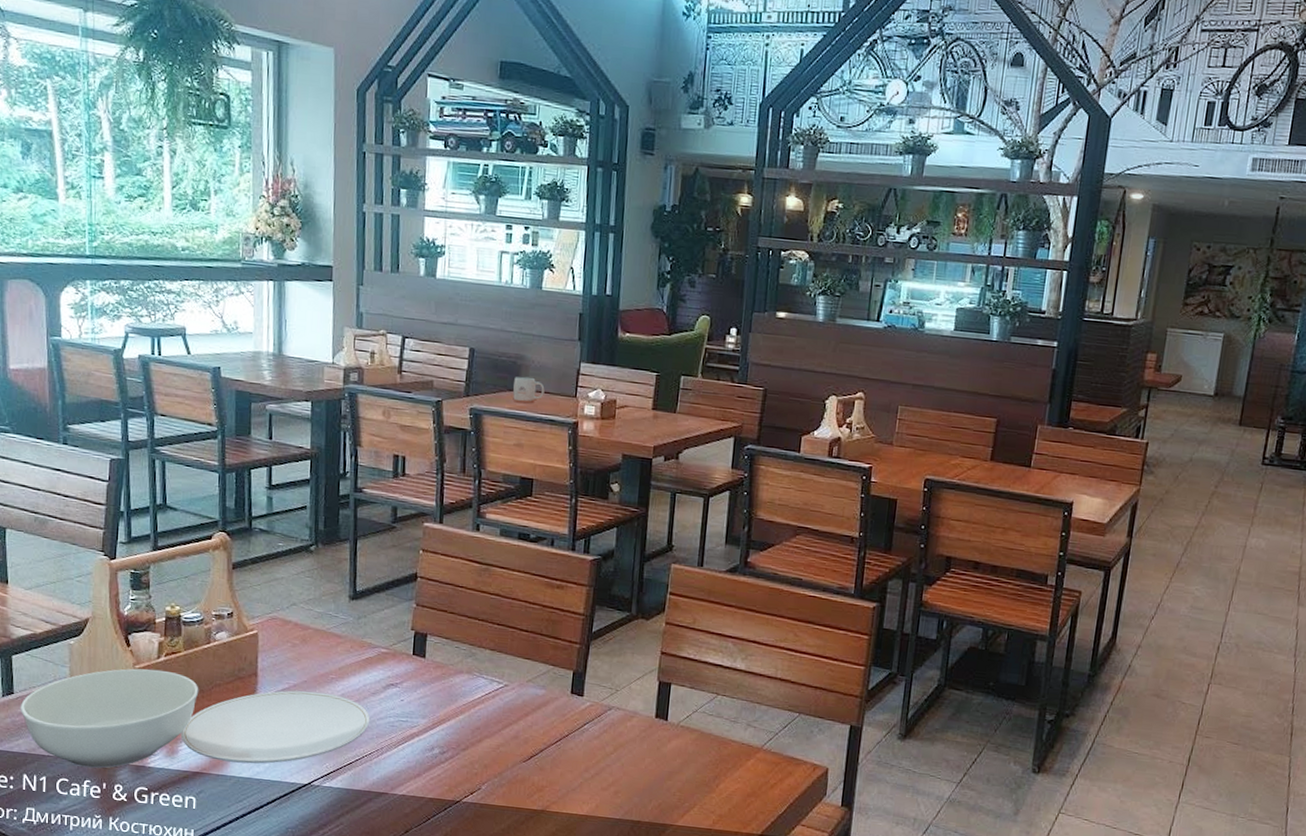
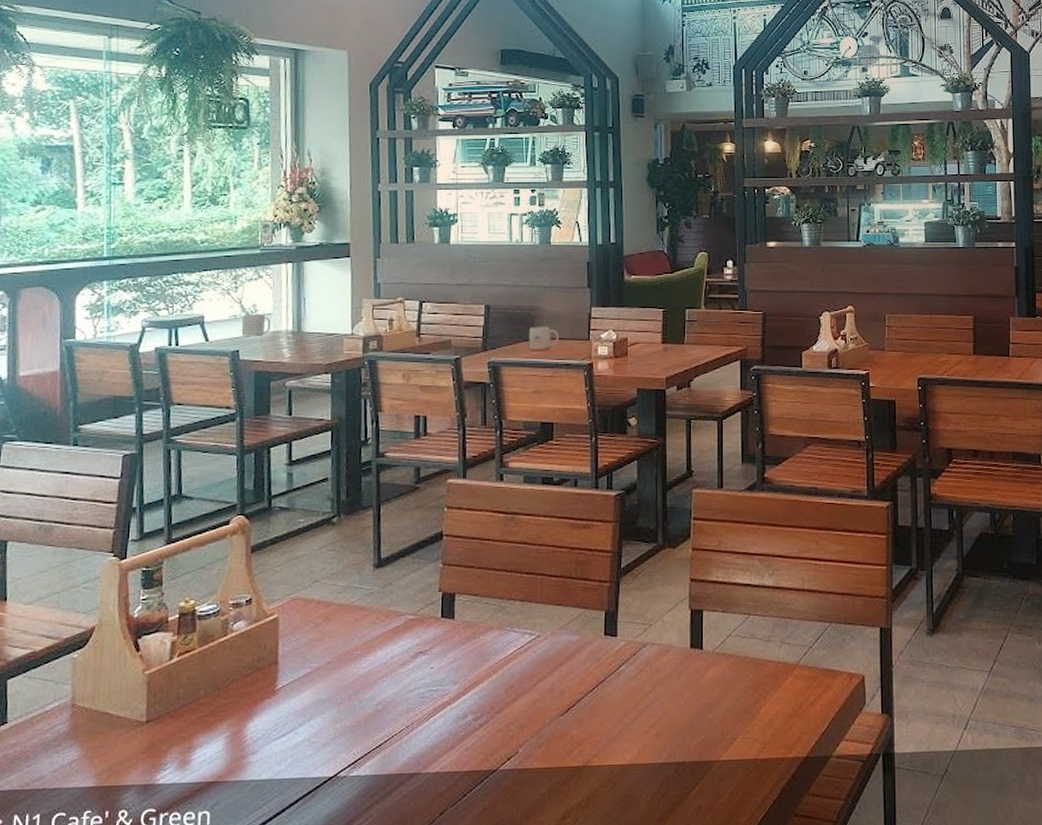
bowl: present [20,668,199,769] -> none [13,672,215,797]
plate: present [180,690,371,764] -> none [194,671,399,765]
mug: none [222,331,252,355] -> present [241,315,271,336]

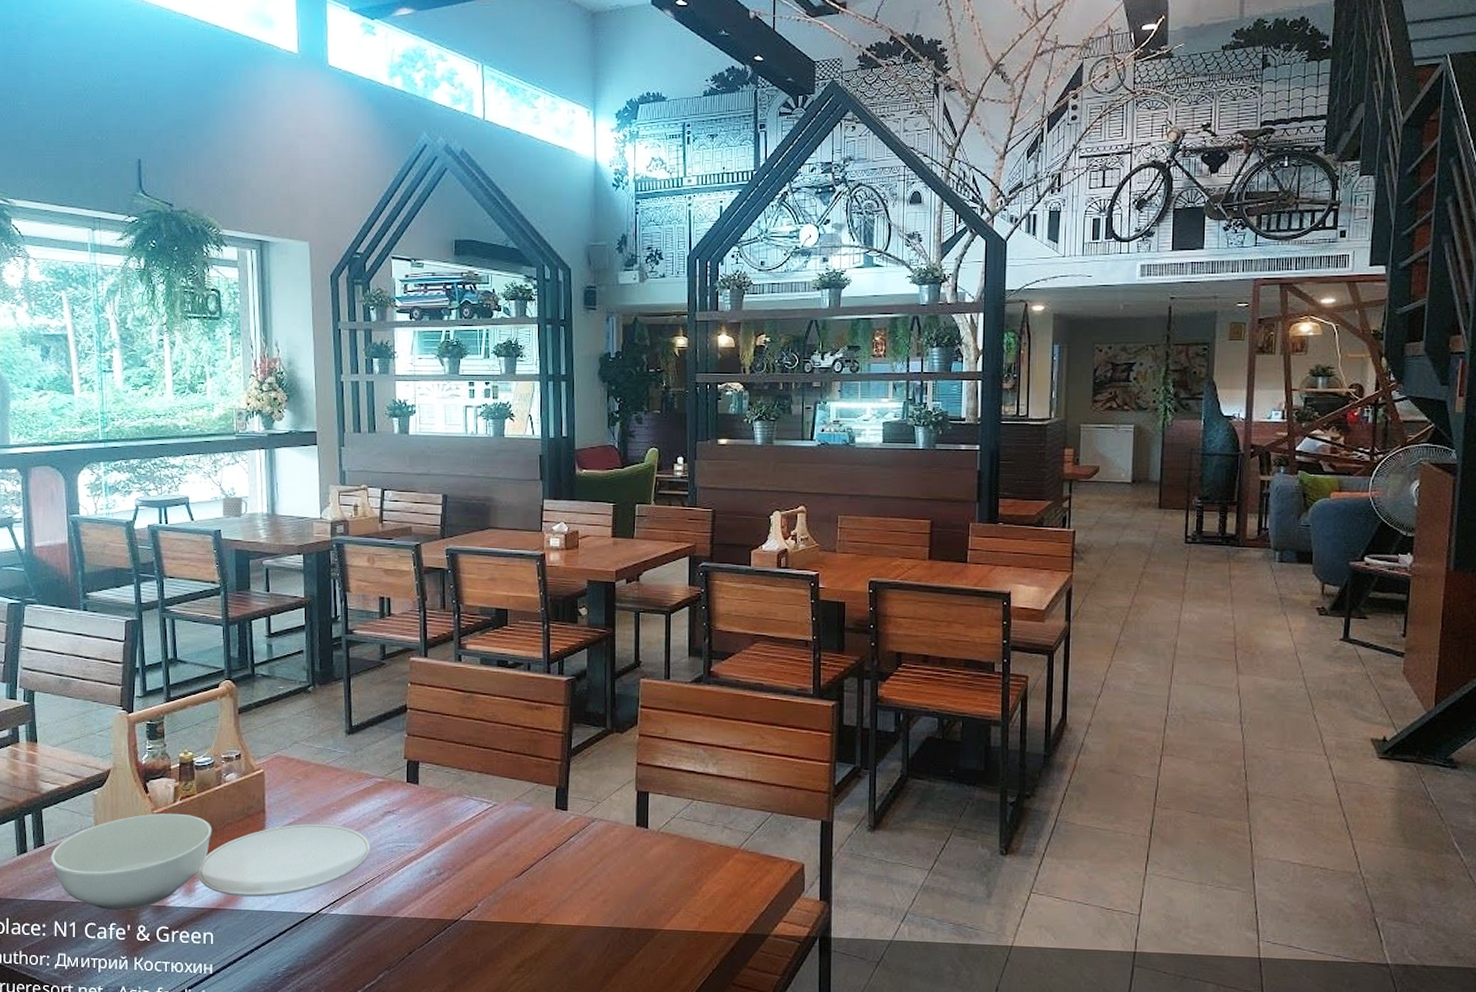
bowl: none [13,672,215,797] -> present [50,813,213,912]
plate: none [194,671,399,765] -> present [197,823,371,897]
mug: present [528,326,559,352] -> none [483,516,513,541]

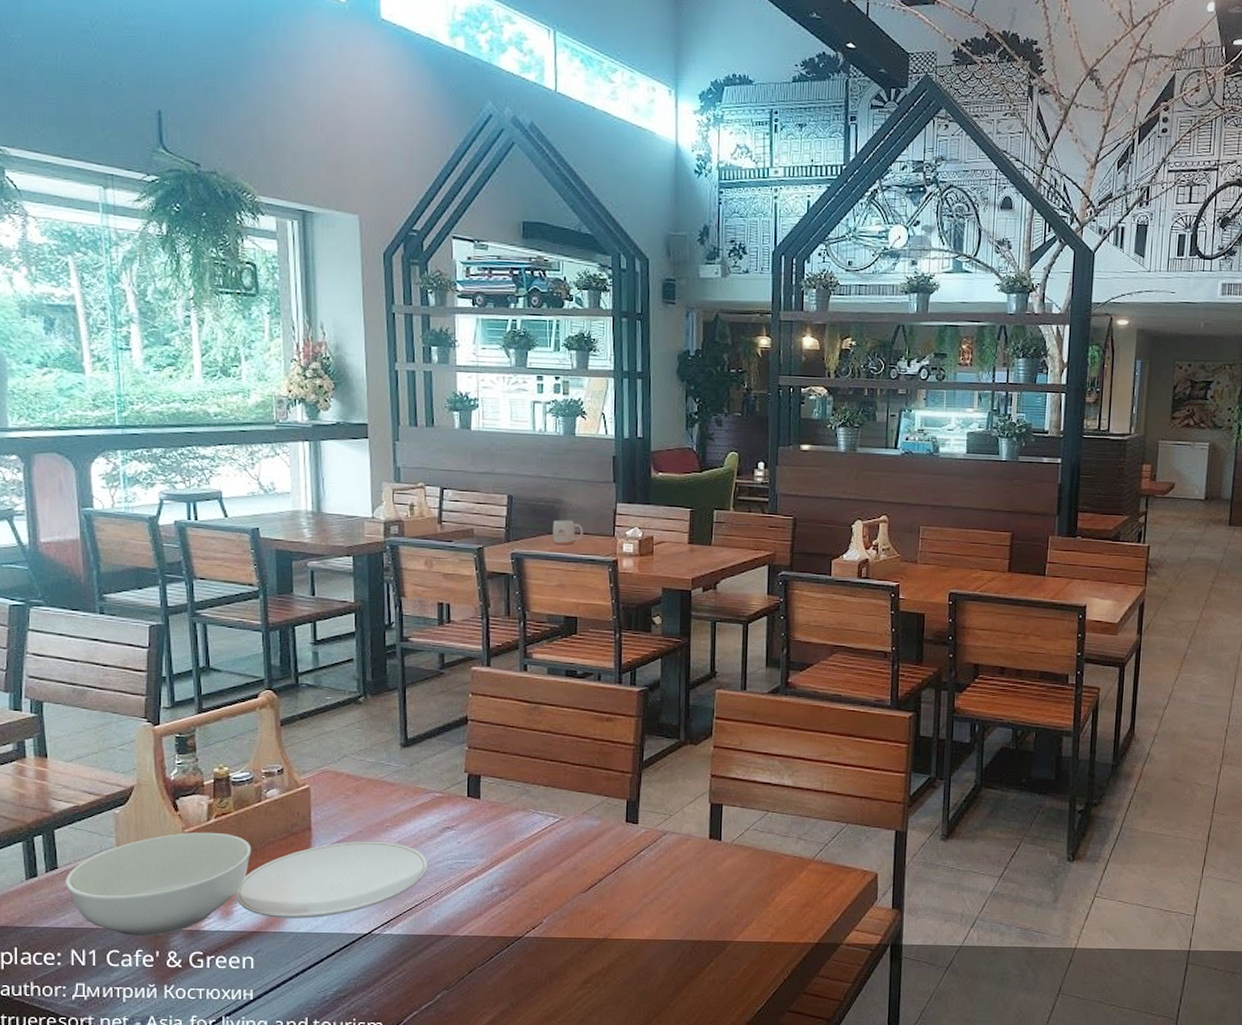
mug: present [222,497,248,517] -> none [260,492,290,514]
mug: none [483,516,513,541] -> present [552,519,583,546]

